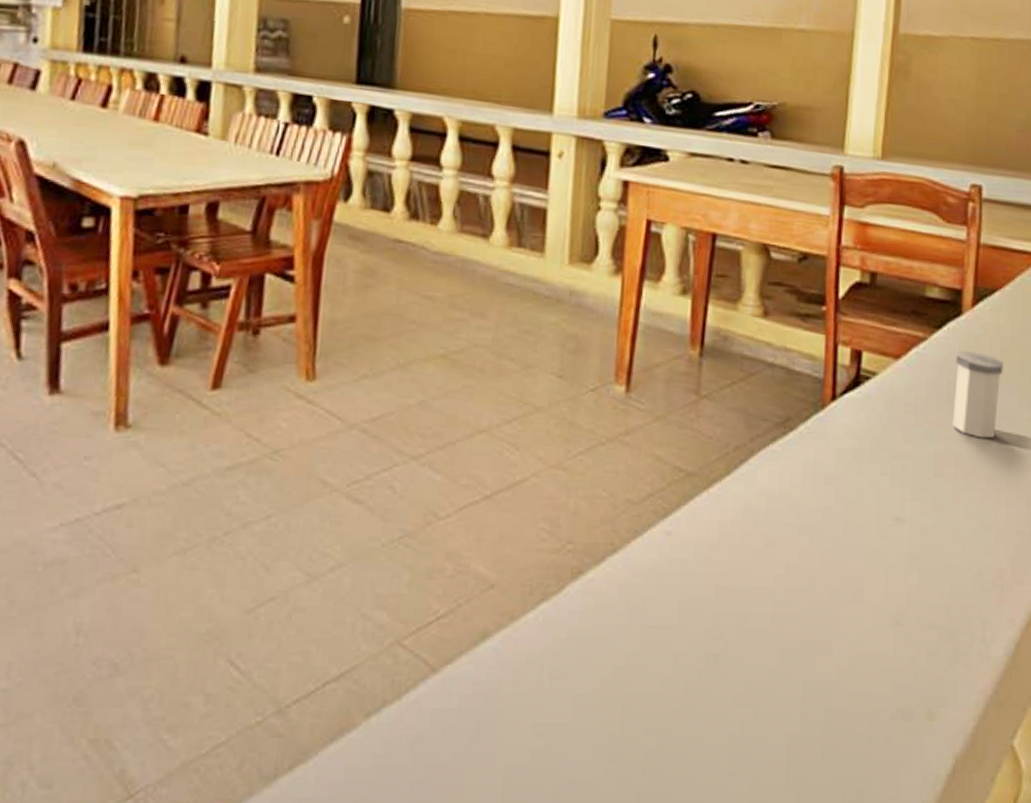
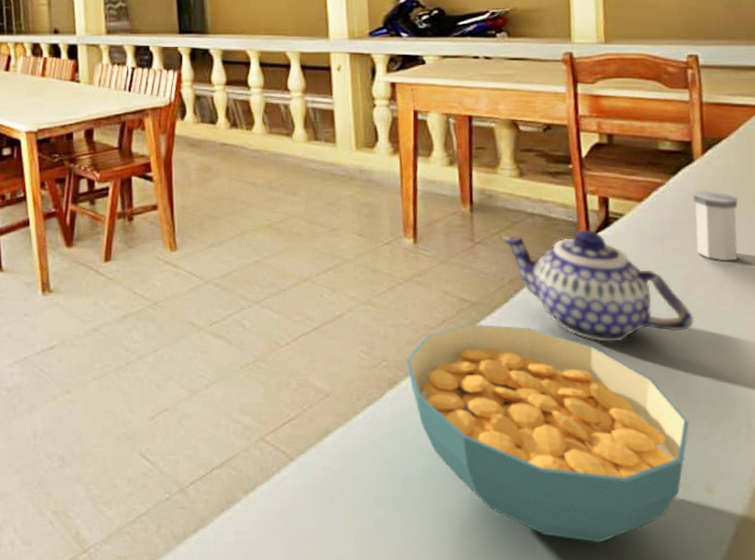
cereal bowl: none [597,500,919,781] -> present [407,324,690,542]
teapot: none [730,388,939,531] -> present [499,229,694,342]

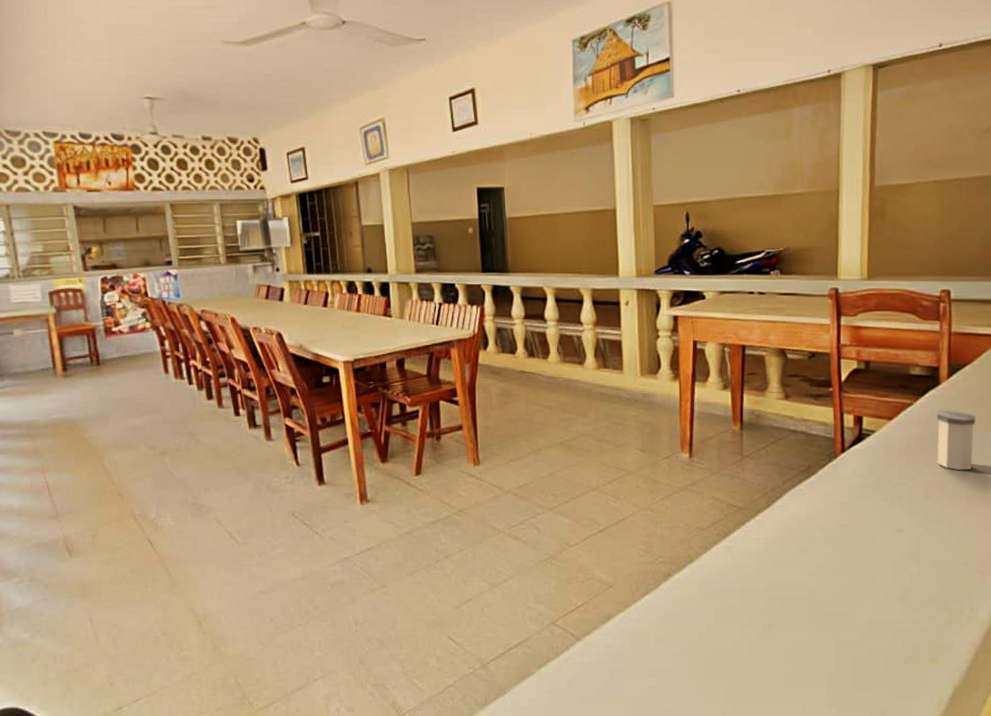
cereal bowl: present [407,324,690,542] -> none [680,526,921,703]
teapot: present [499,229,694,342] -> none [765,444,930,540]

